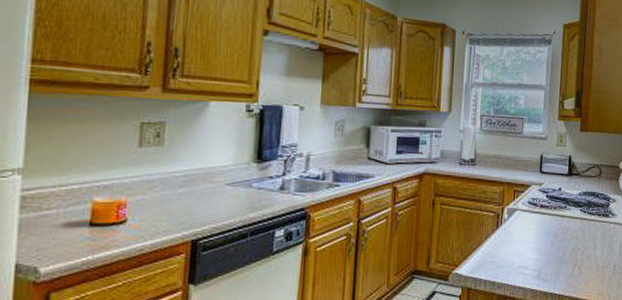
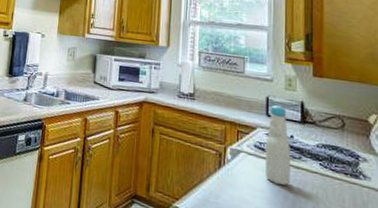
bottle: none [536,161,558,234] -> present [265,104,290,186]

